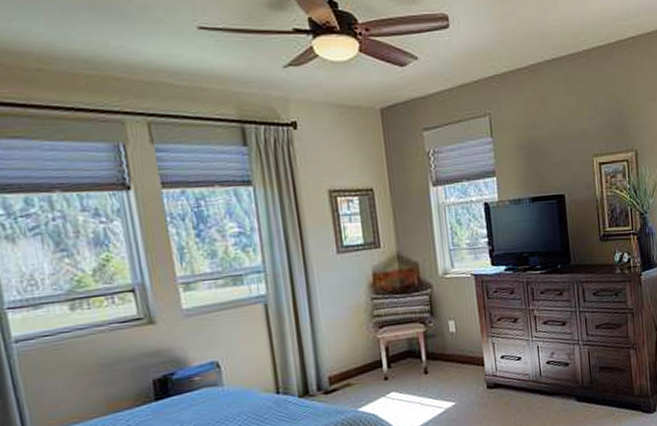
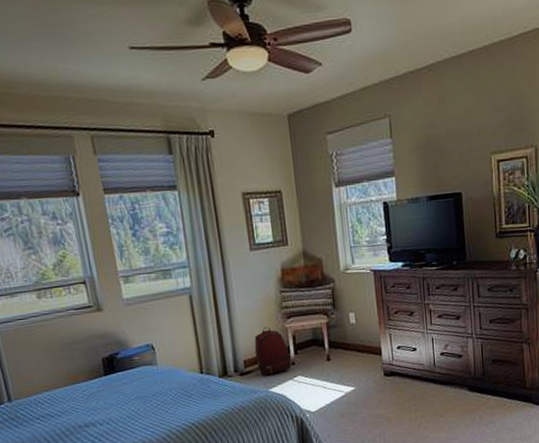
backpack: none [341,337,384,393] -> present [254,326,292,376]

